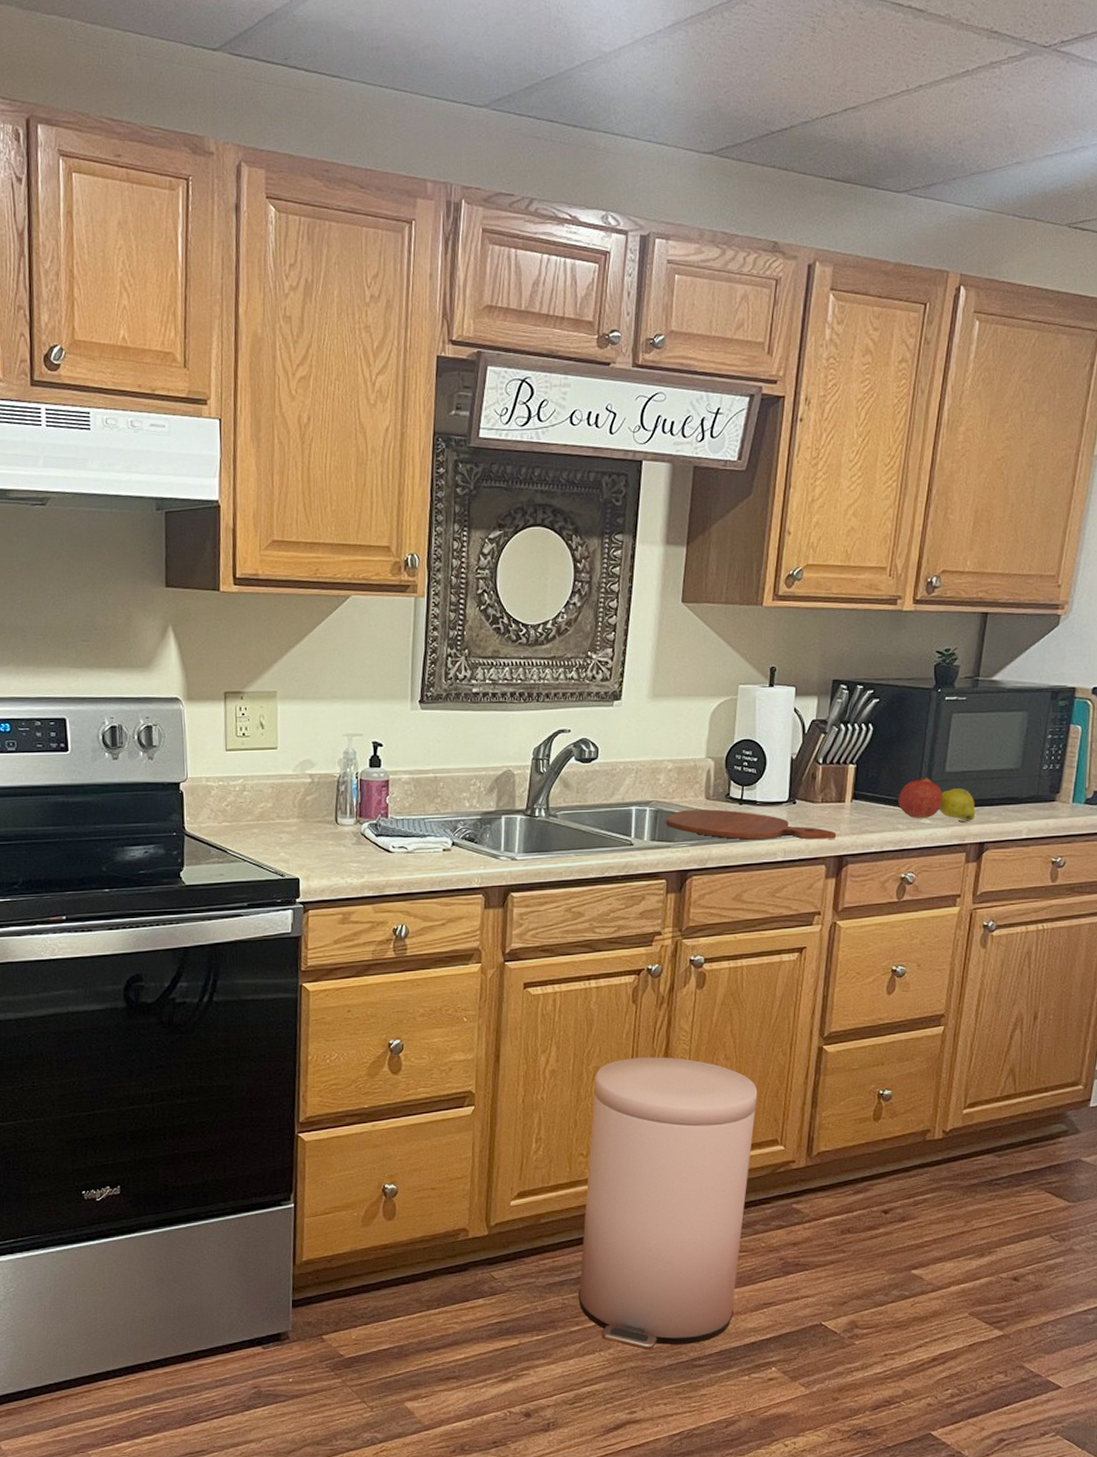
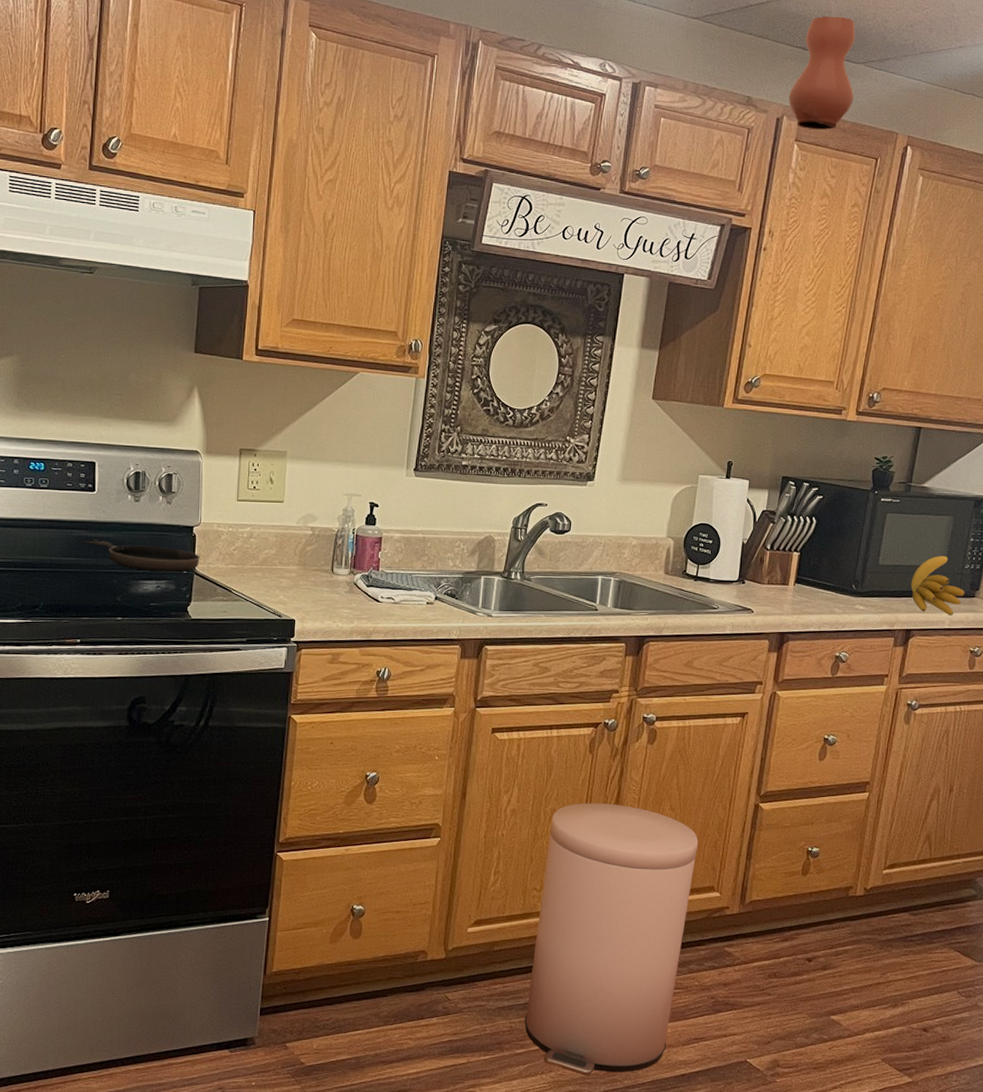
frying pan: none [57,804,190,836] -> present [80,539,200,572]
cutting board: present [665,809,837,840] -> none [627,582,780,617]
vase: none [820,139,896,275] -> present [788,16,856,130]
fruit: present [898,777,942,819] -> none [836,568,875,605]
fruit: present [938,787,976,823] -> none [871,579,905,611]
banana: none [982,757,1044,824] -> present [911,556,965,616]

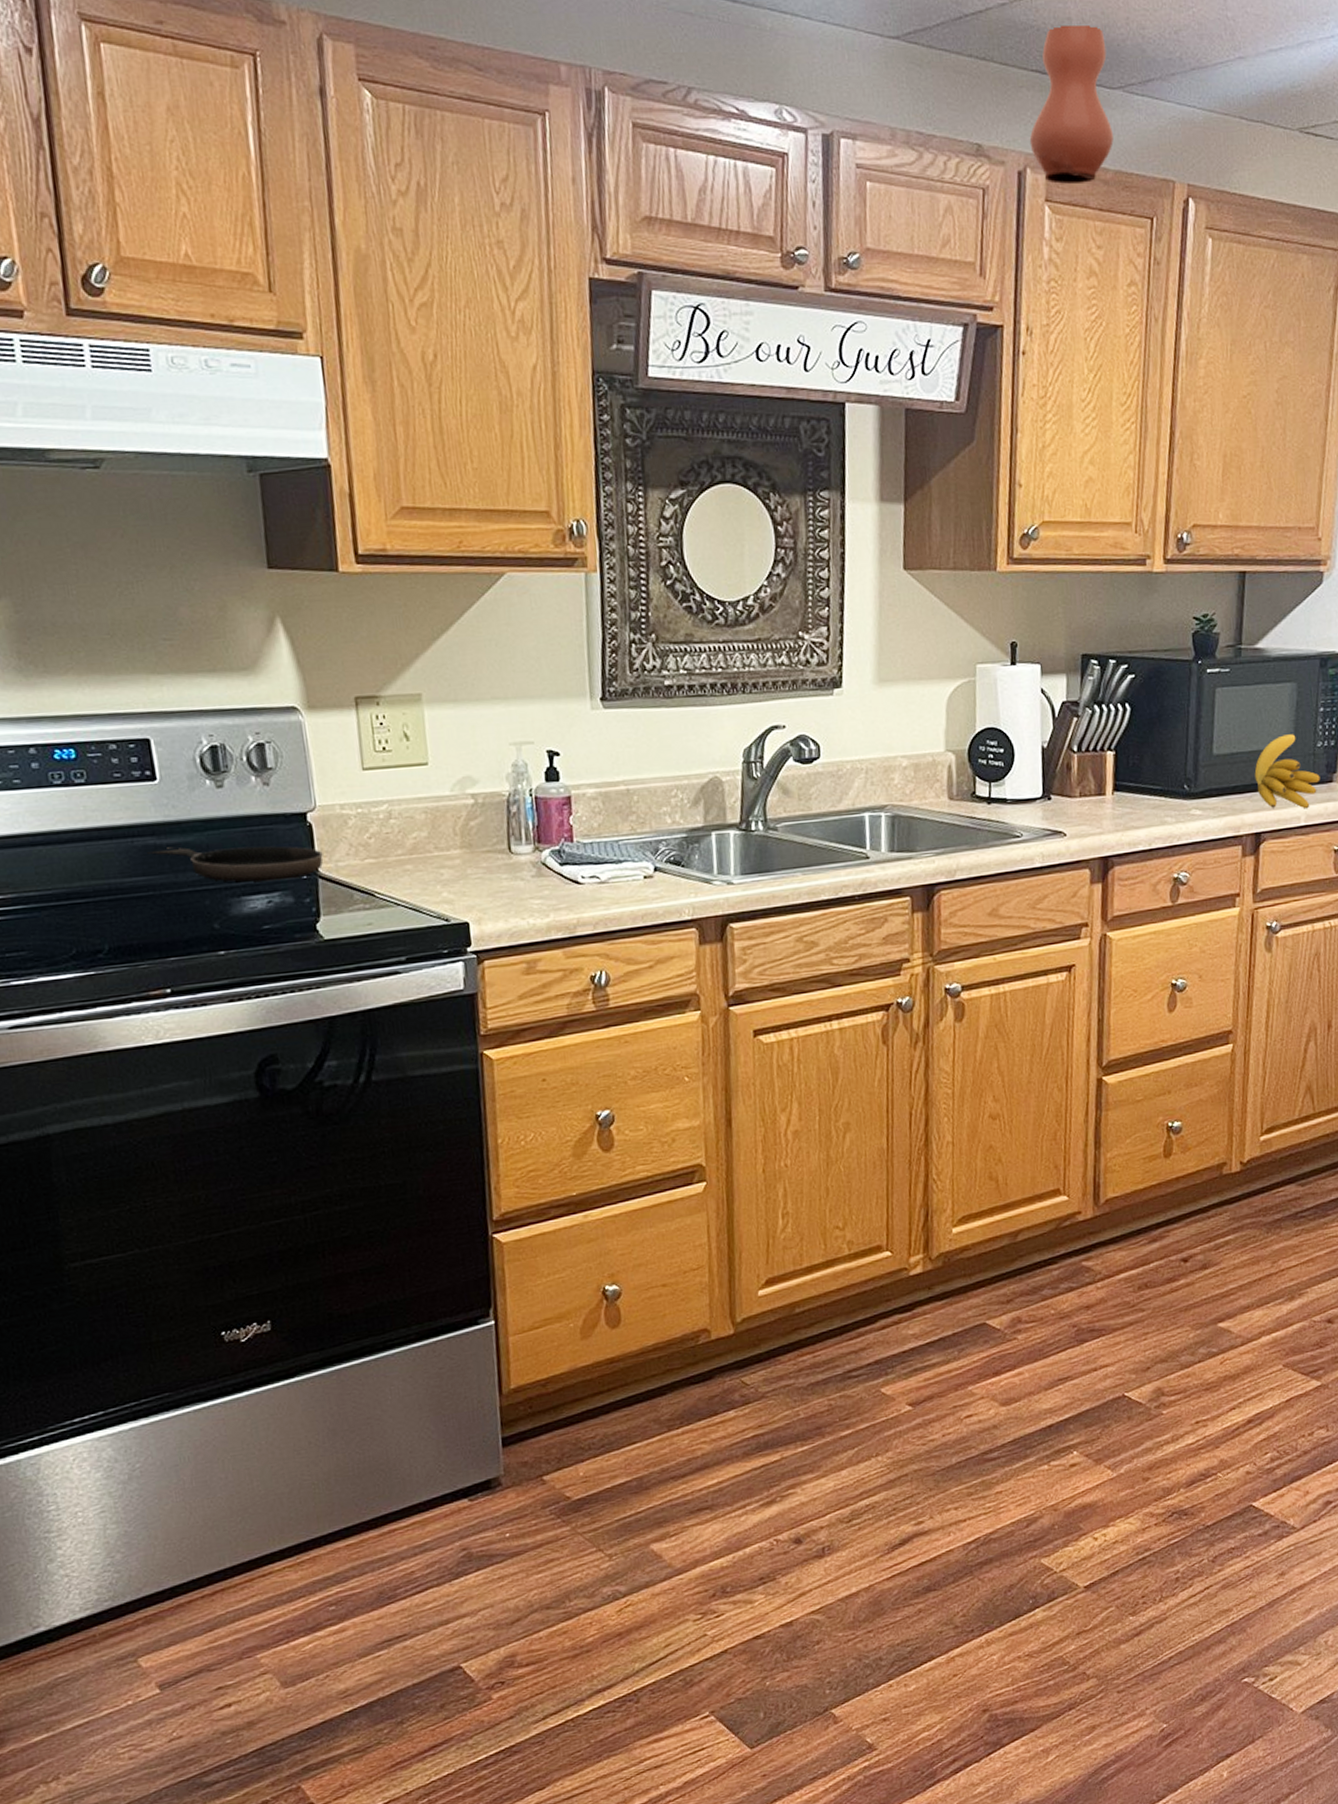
pedal bin: present [524,803,699,1076] -> none [845,1104,1034,1449]

